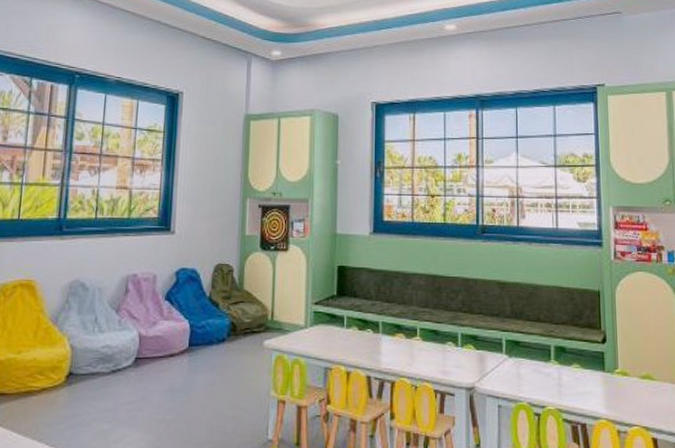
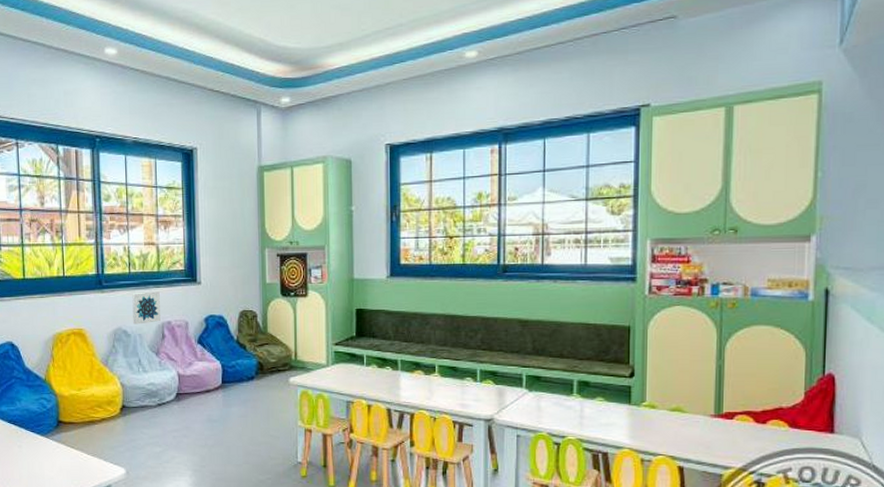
wall art: none [93,240,128,277] -> present [132,291,161,325]

